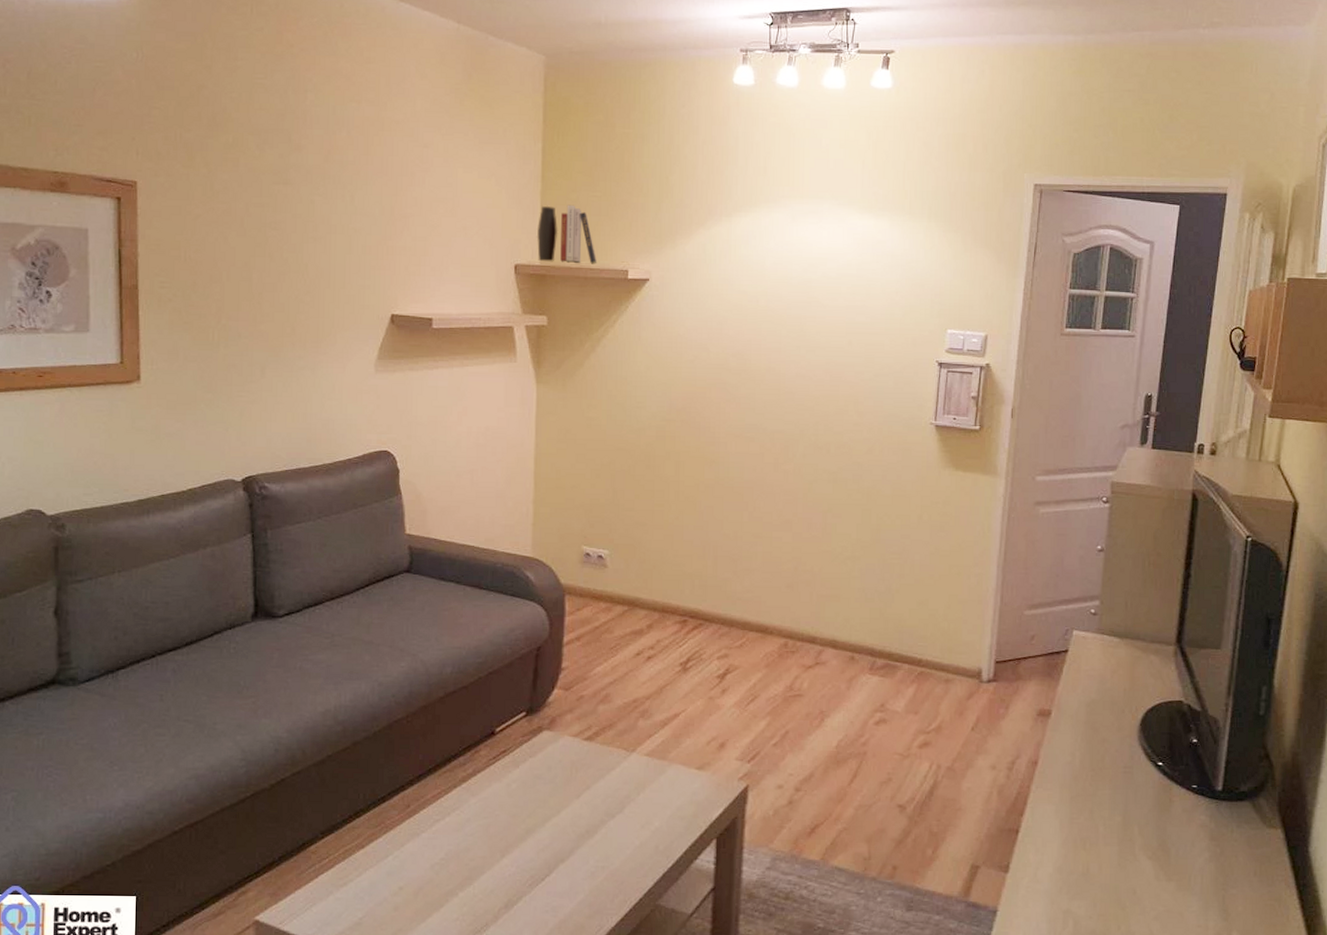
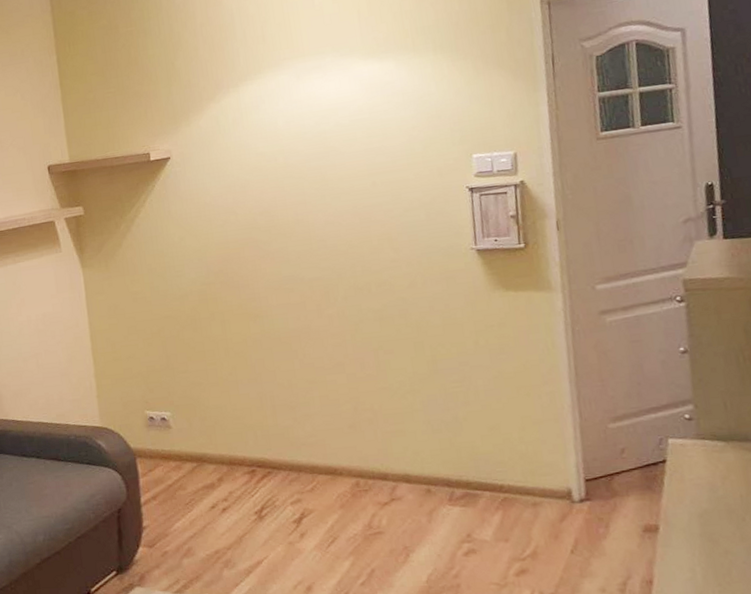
vase: present [536,205,559,262] -> none [62,108,82,159]
books: present [560,204,598,264] -> none [82,103,121,157]

